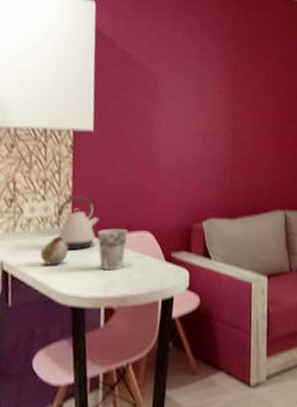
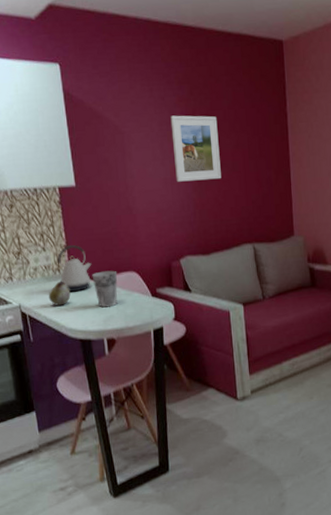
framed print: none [209,69,260,140] -> present [170,115,222,182]

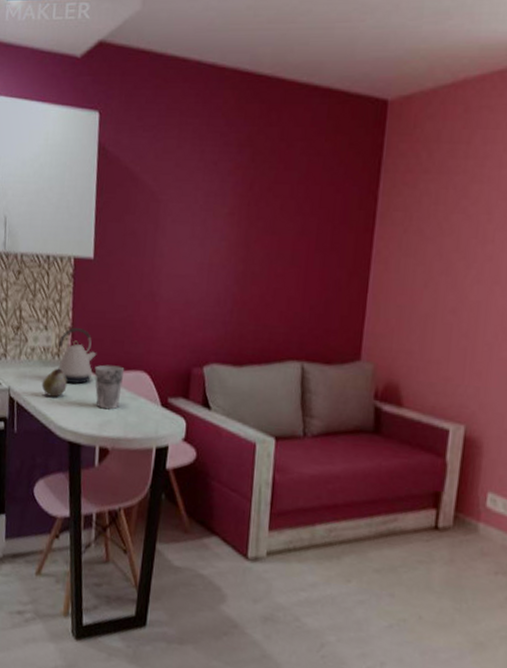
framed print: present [170,115,222,182] -> none [215,185,281,273]

